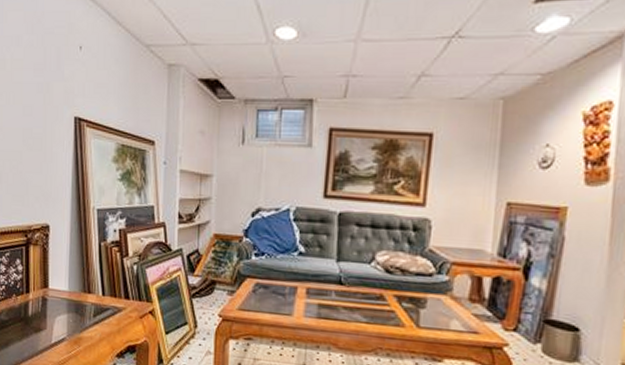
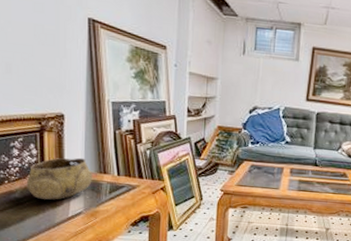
decorative bowl: none [11,274,77,323] -> present [26,157,93,200]

